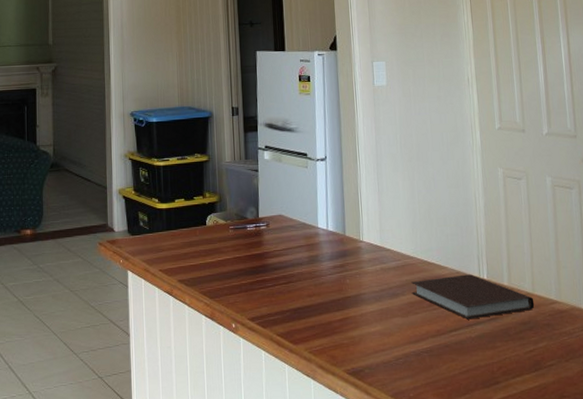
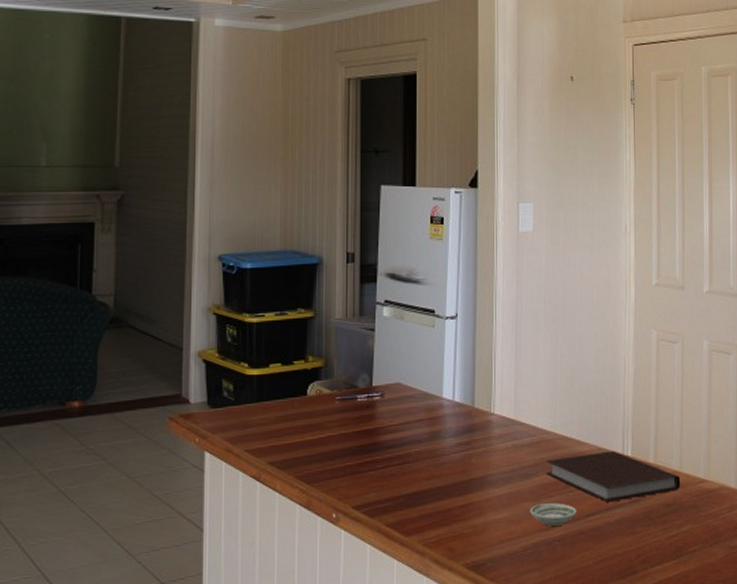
saucer: none [399,319,442,339] -> present [530,503,578,526]

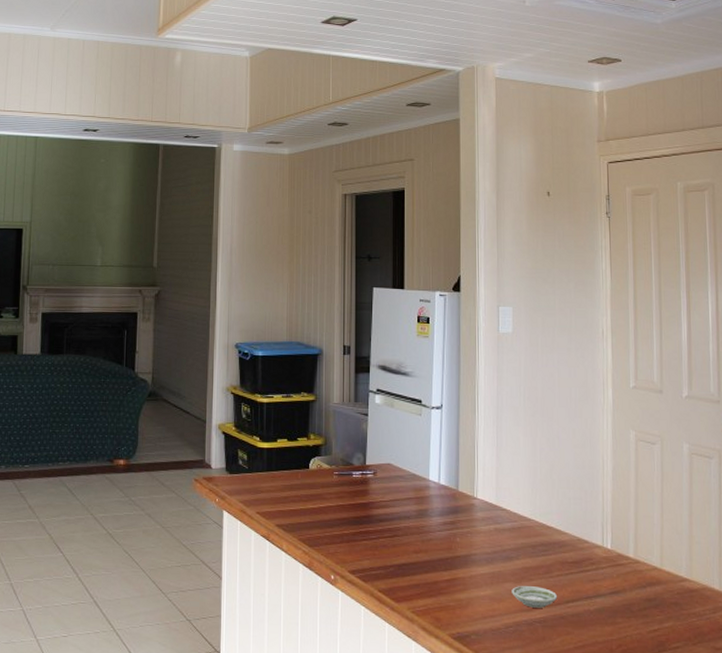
notebook: present [545,451,681,503] -> none [526,542,662,591]

